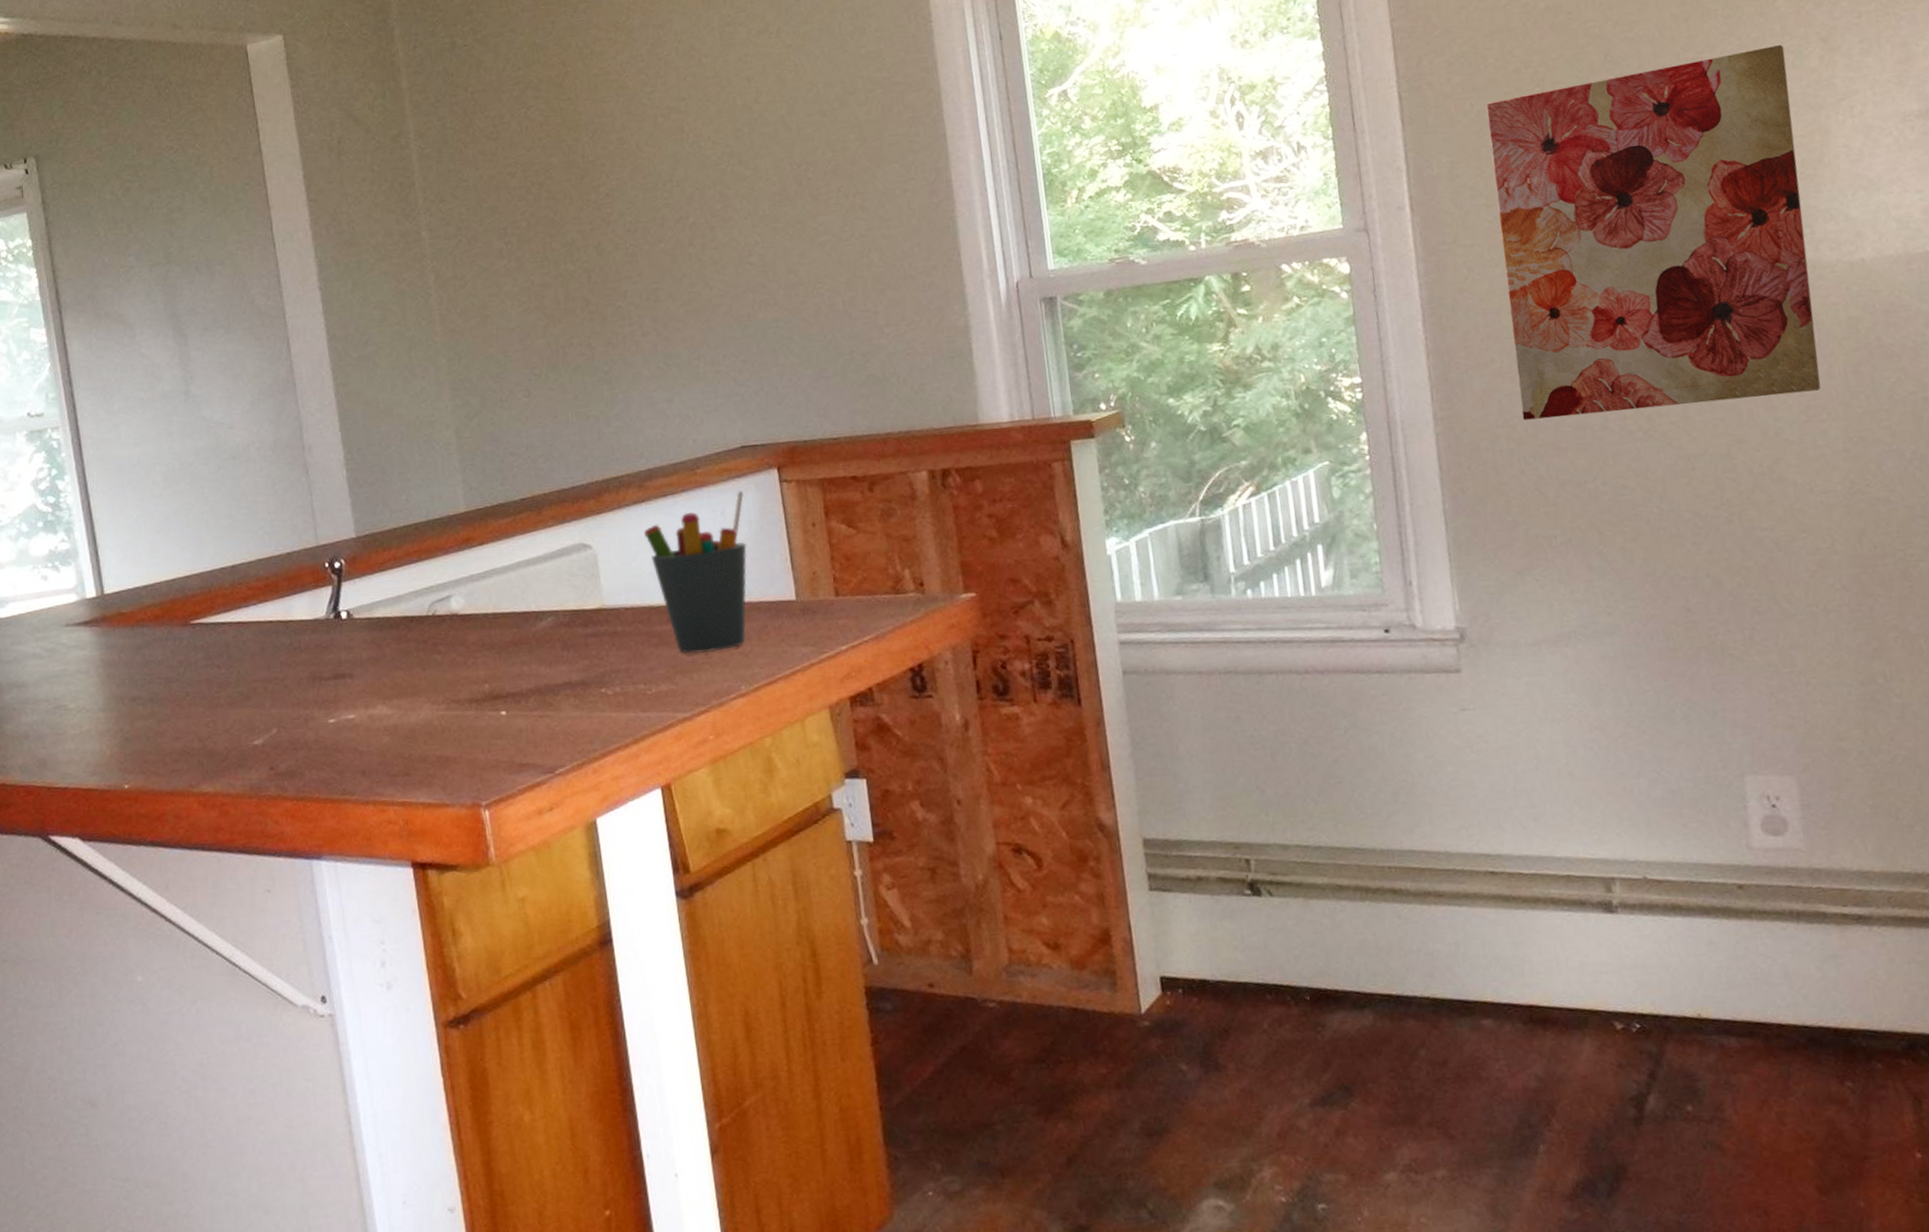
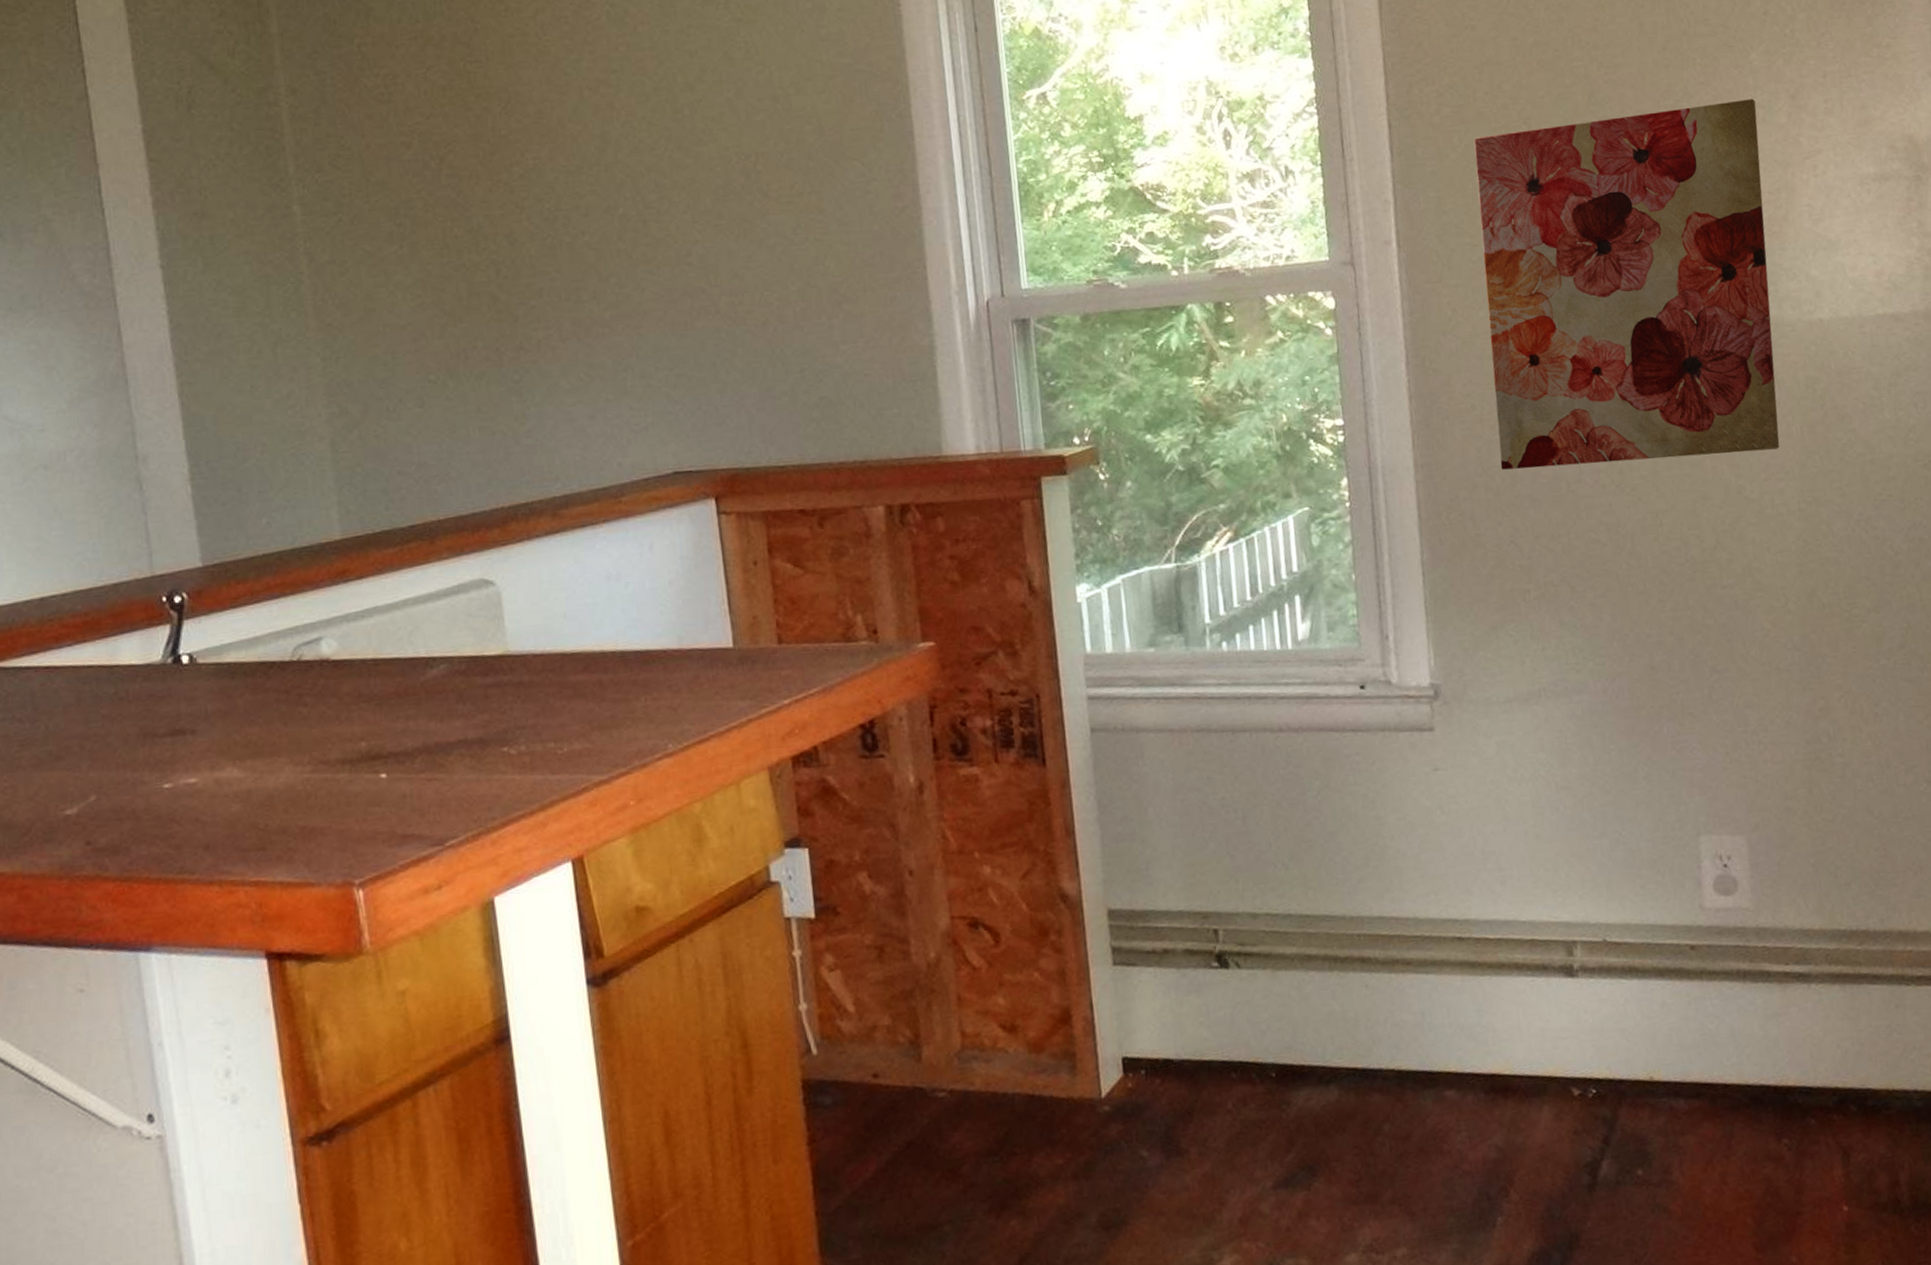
pen holder: present [644,490,747,654] -> none [558,522,678,708]

